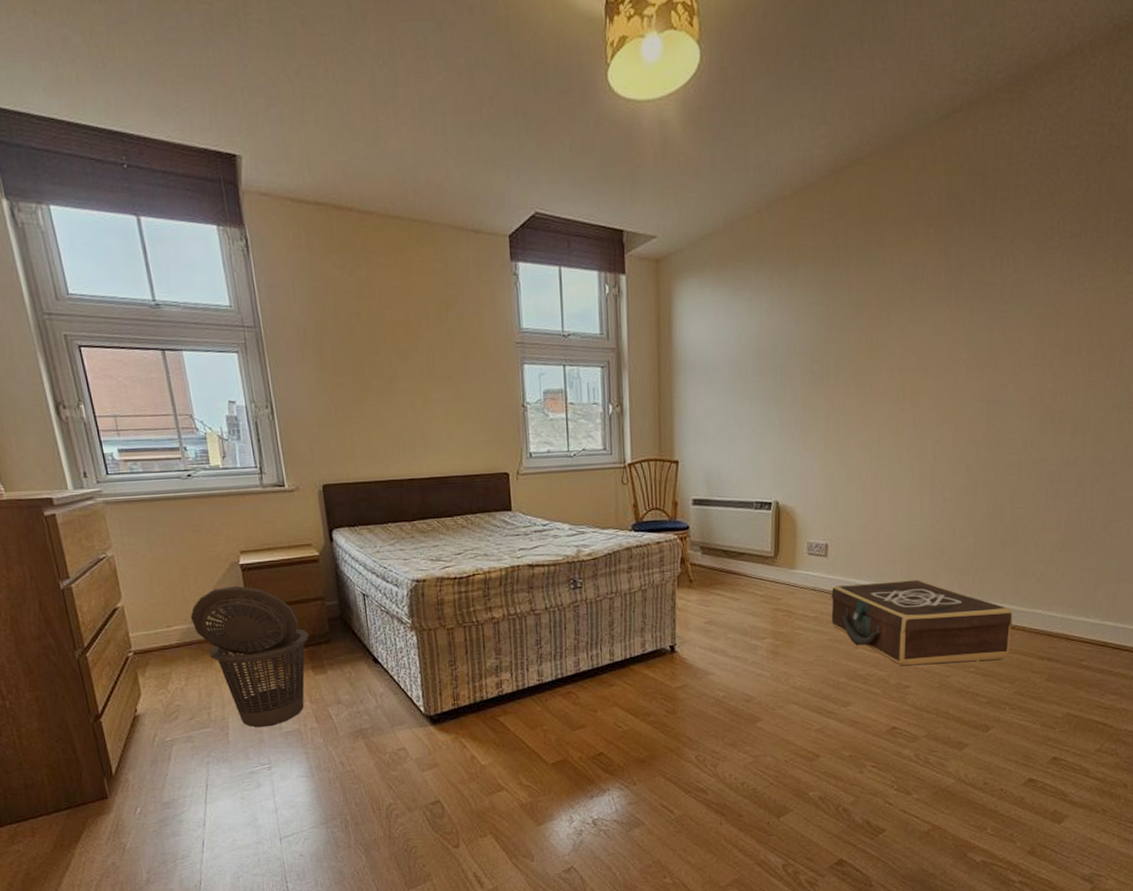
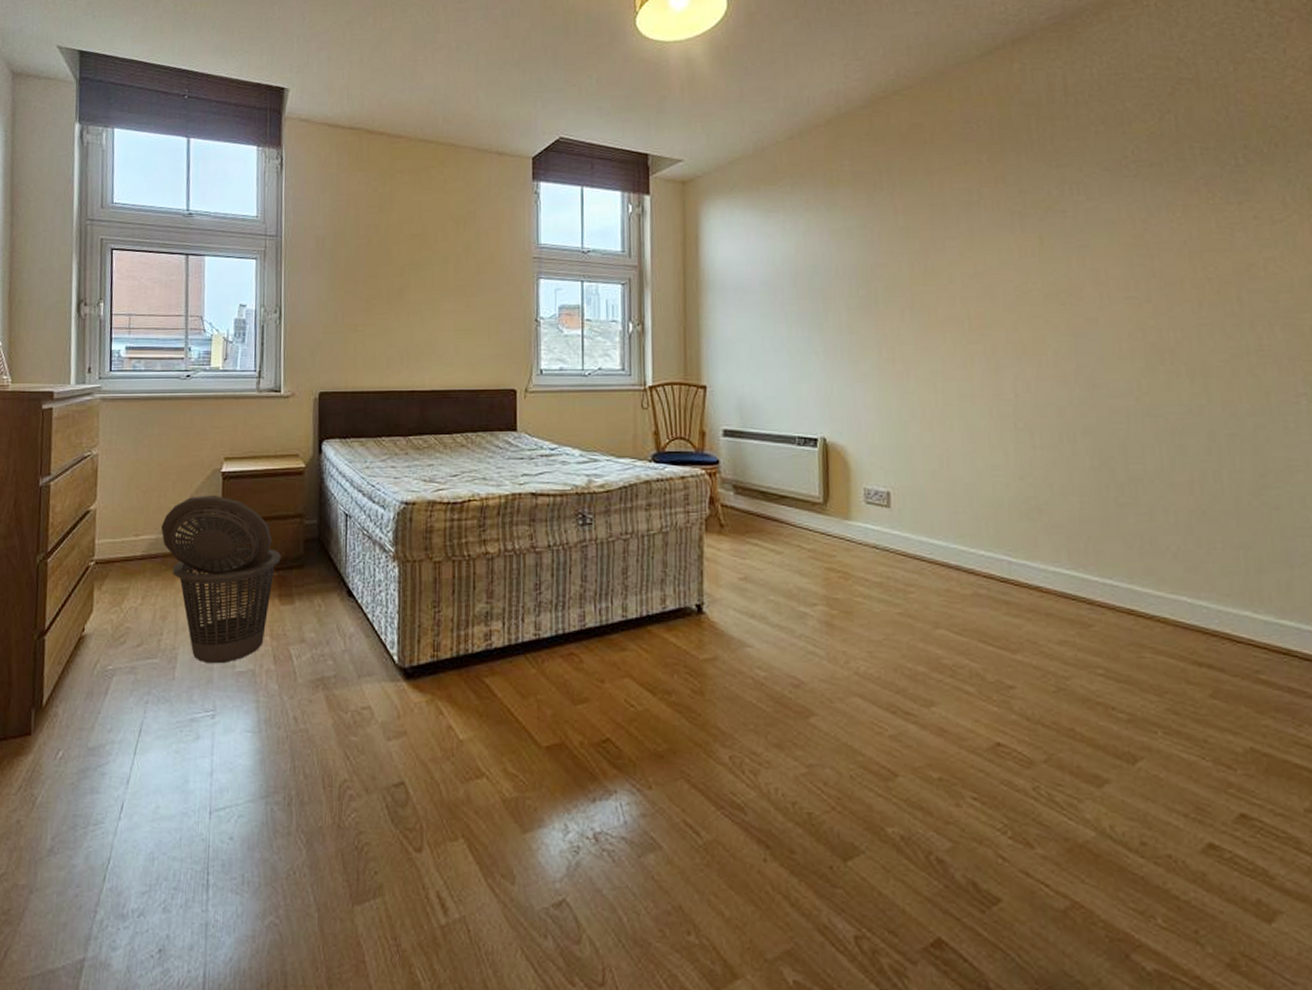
suitcase: present [831,580,1013,666] -> none [898,544,1150,660]

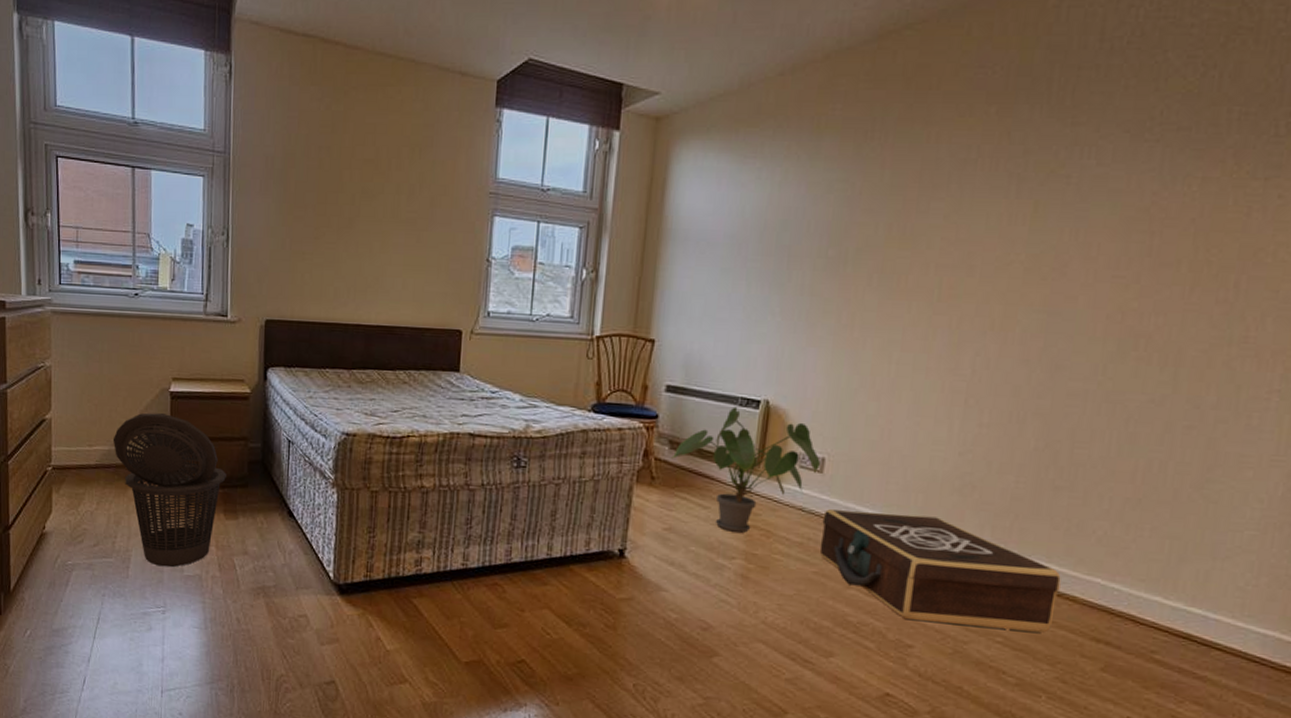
house plant: none [737,447,886,576] -> present [671,407,820,533]
suitcase: none [898,544,1150,660] -> present [819,509,1061,633]

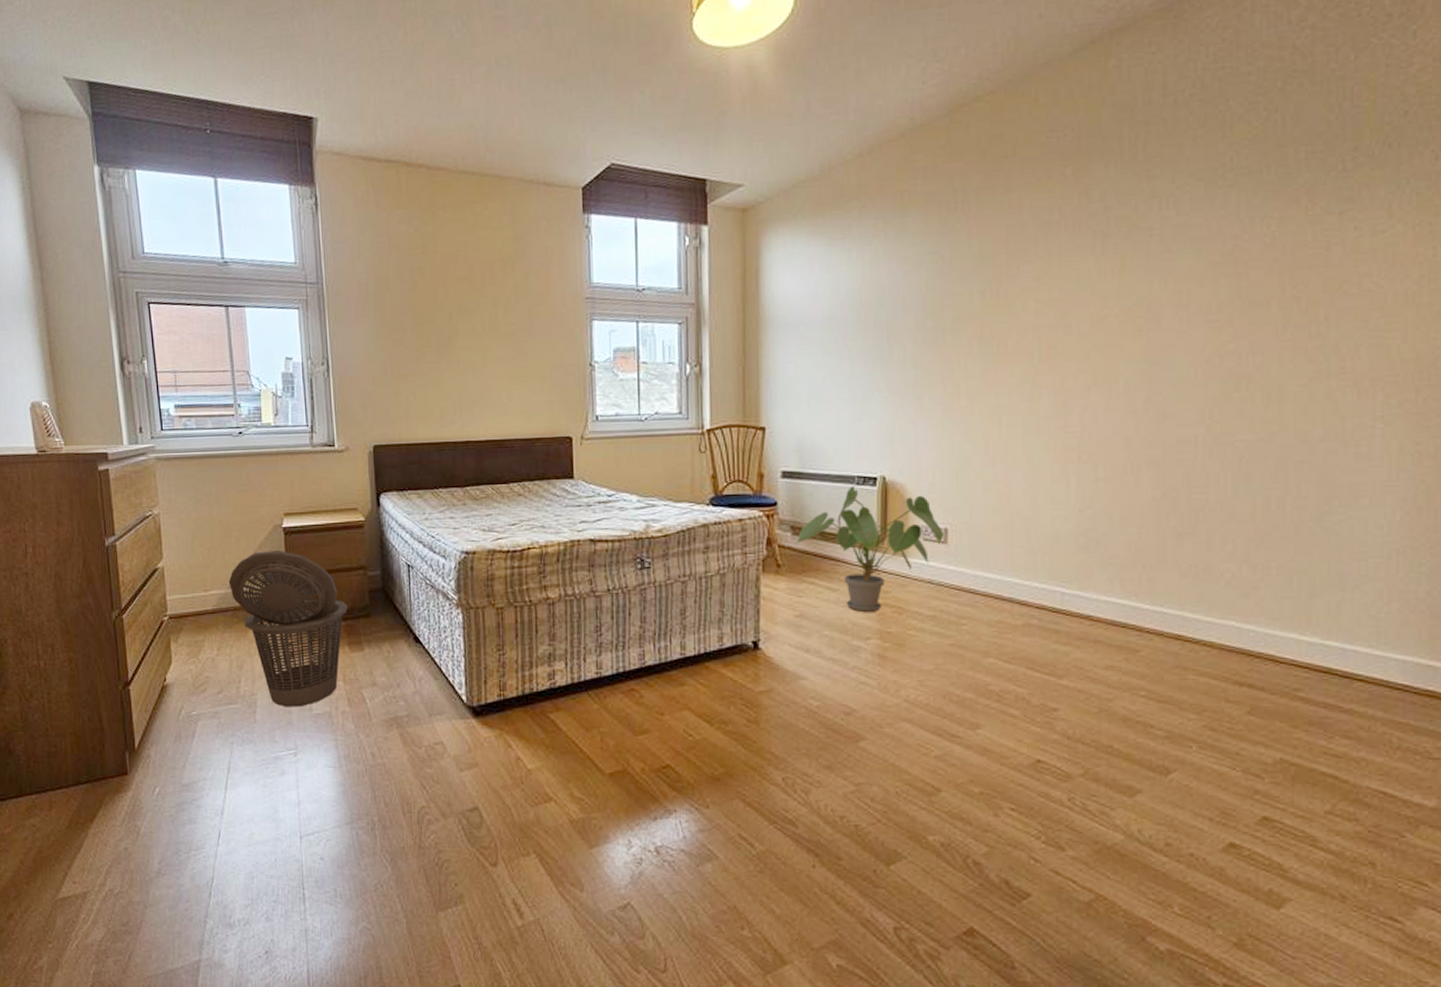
suitcase: present [819,509,1061,633] -> none [952,576,1196,683]

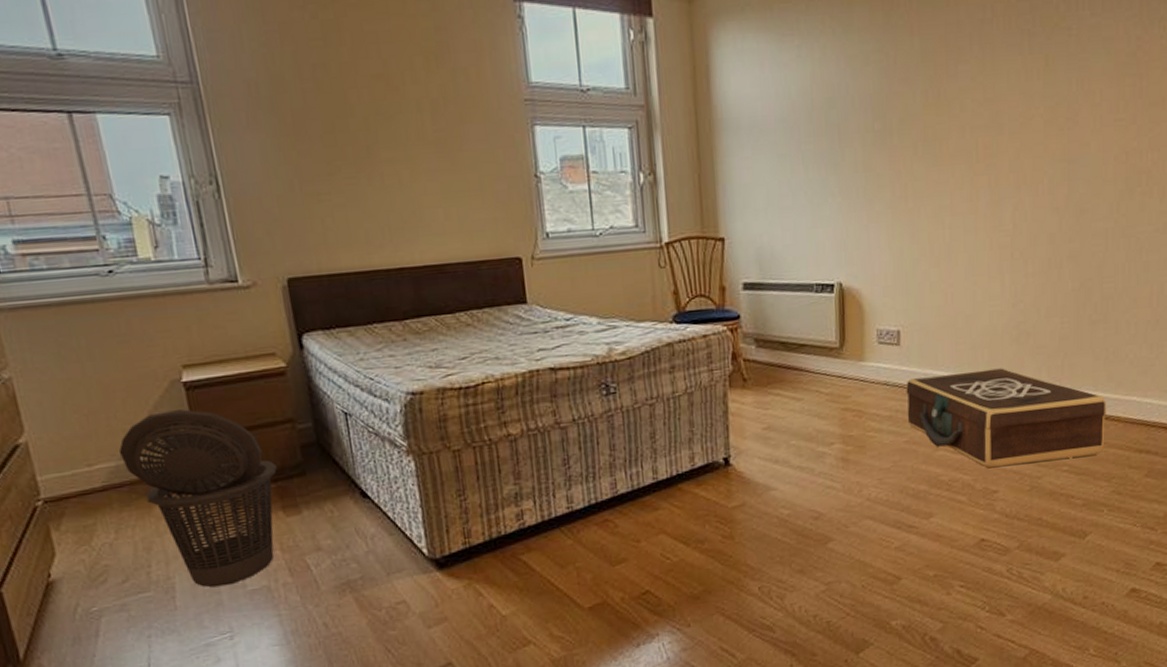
house plant: present [795,486,943,612] -> none [759,294,896,419]
suitcase: none [952,576,1196,683] -> present [906,368,1106,468]

